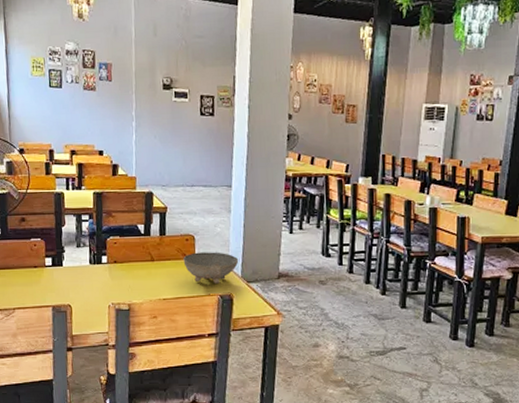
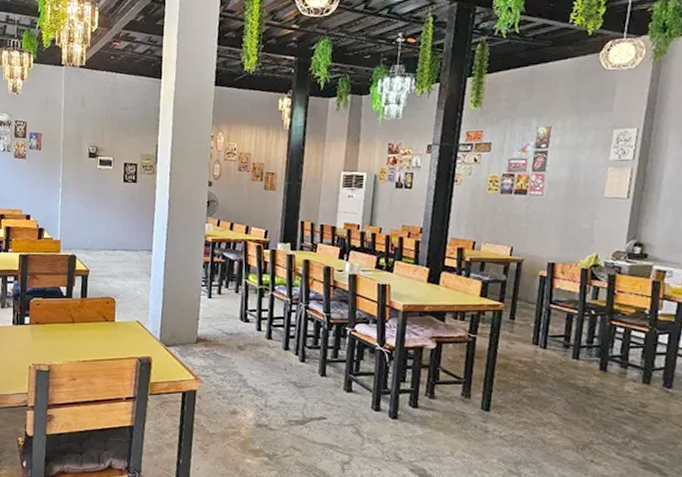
bowl: present [183,252,239,284] -> none [103,315,158,347]

